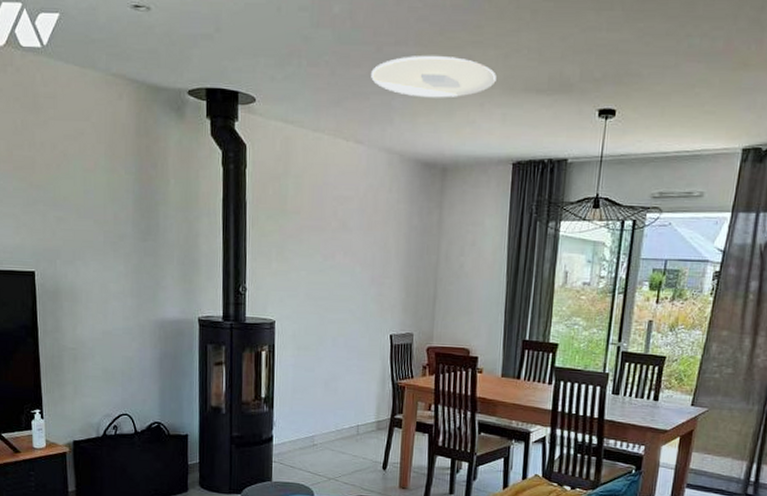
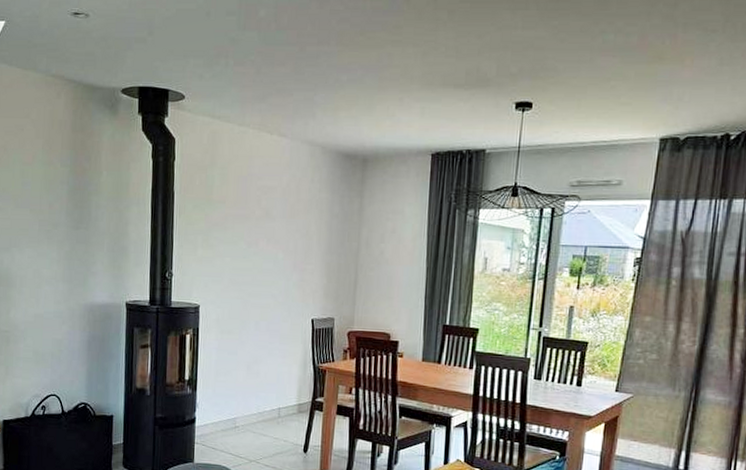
ceiling light: present [371,55,496,98] -> none [294,53,415,94]

